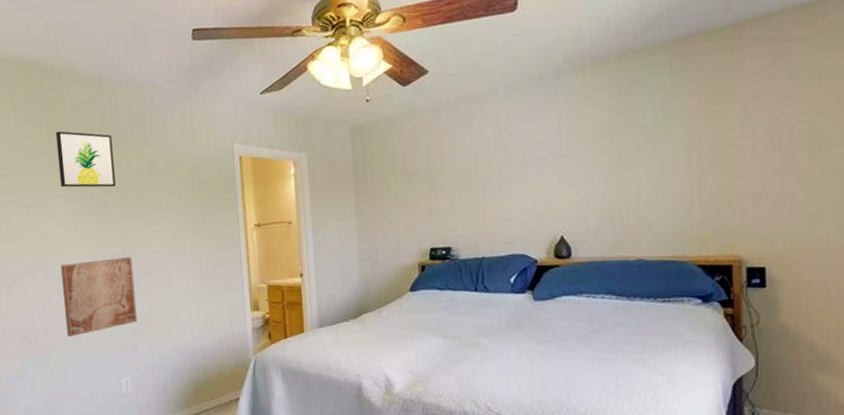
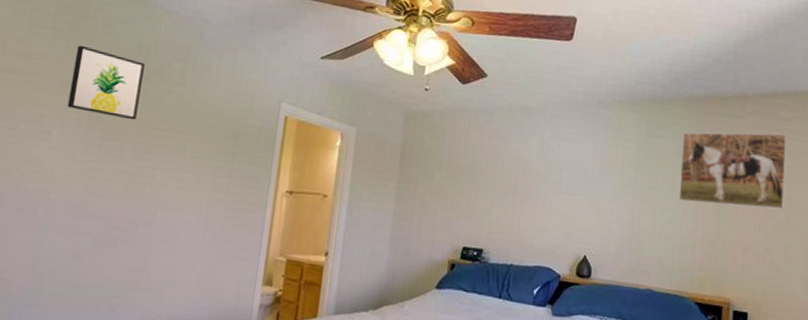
wall art: present [60,257,138,336] -> none [25,196,135,285]
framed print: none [664,55,805,160] -> present [678,132,787,210]

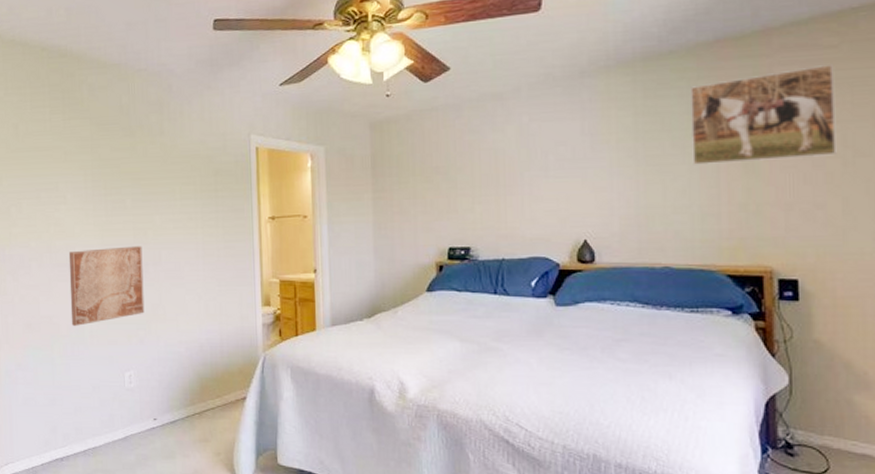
wall art: none [25,196,135,285] -> present [68,246,145,326]
wall art: present [67,45,145,121] -> none [71,116,129,175]

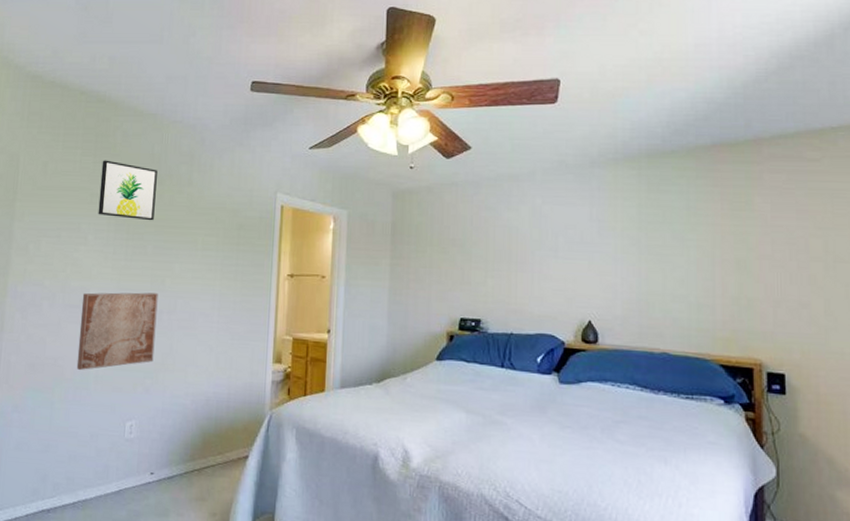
wall art: none [71,116,129,175] -> present [98,160,157,221]
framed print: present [690,63,837,165] -> none [690,175,819,259]

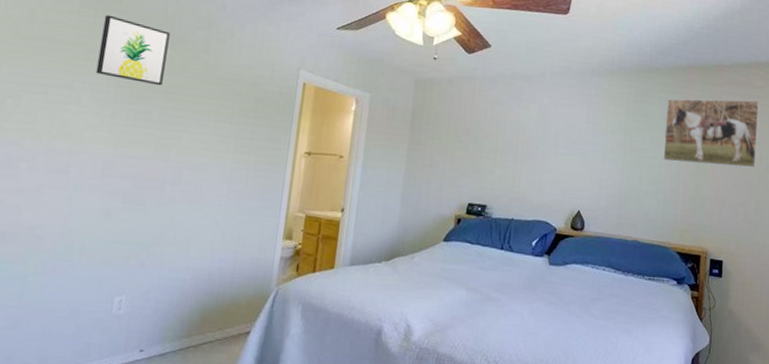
wall art: present [76,292,158,370] -> none [58,157,162,241]
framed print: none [690,175,819,259] -> present [663,98,759,169]

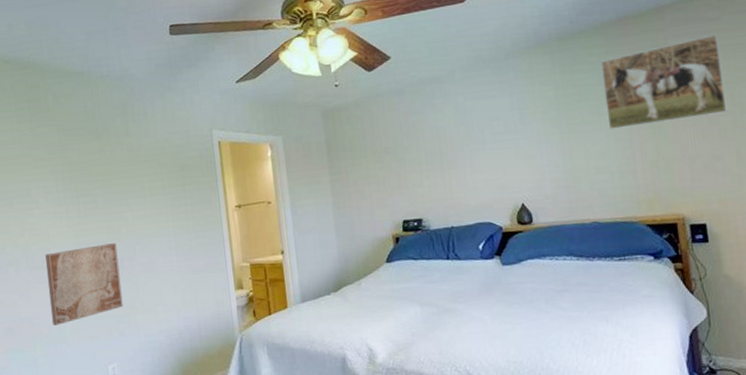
wall art: none [58,157,162,241] -> present [44,243,123,325]
wall art: present [95,14,170,86] -> none [39,124,99,178]

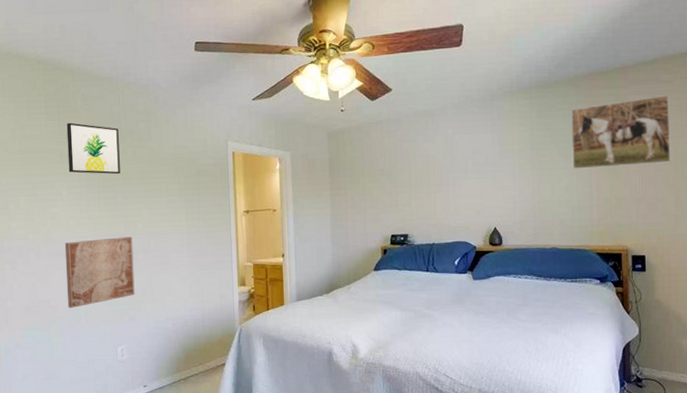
wall art: none [39,124,99,178] -> present [66,122,120,175]

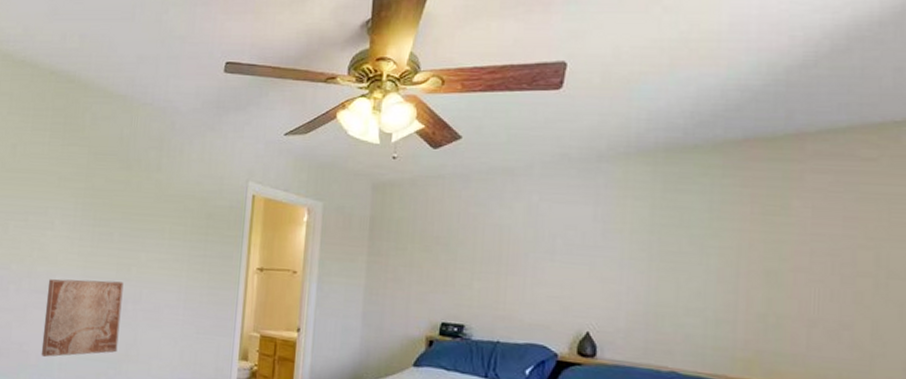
wall art: present [66,122,120,175] -> none [65,143,126,207]
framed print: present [571,94,671,169] -> none [710,177,871,275]

